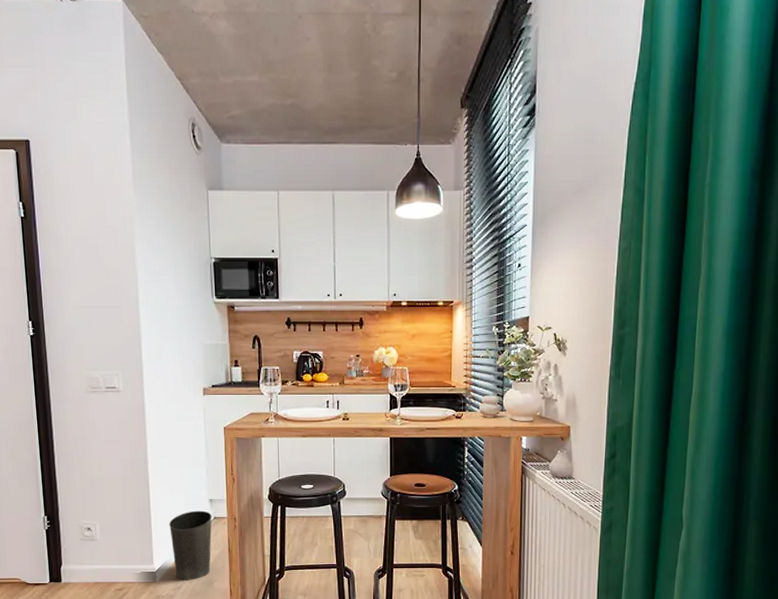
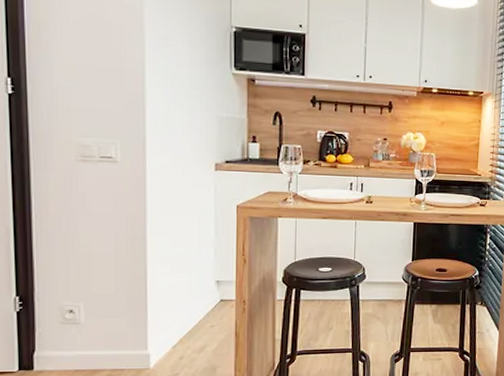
waste basket: present [169,510,212,580] -> none [168,292,218,367]

